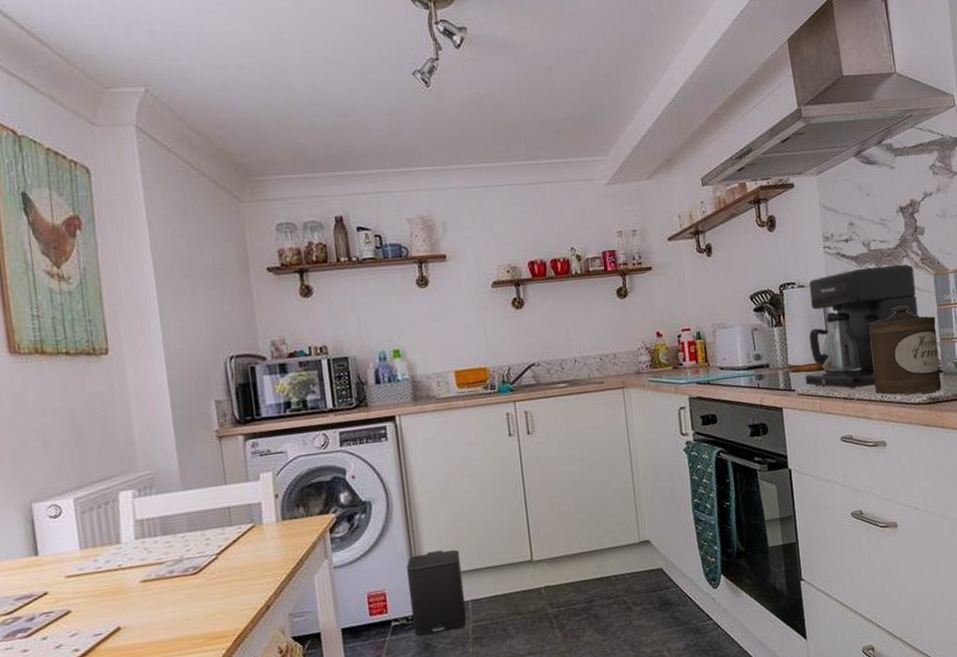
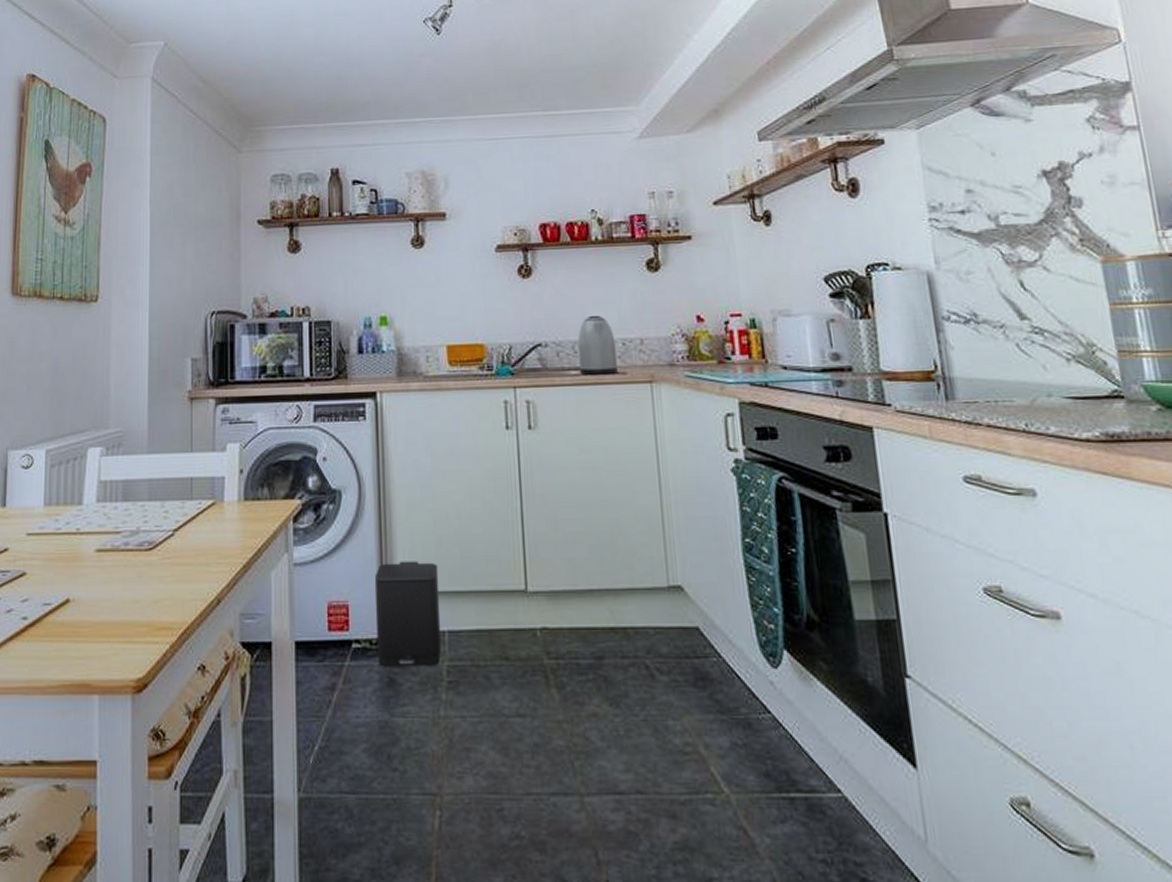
kettle: none [564,336,597,387] -> present [578,315,618,375]
coffee maker: present [805,264,918,389] -> none [905,245,1079,410]
canister: present [869,306,942,395] -> none [1002,302,1125,426]

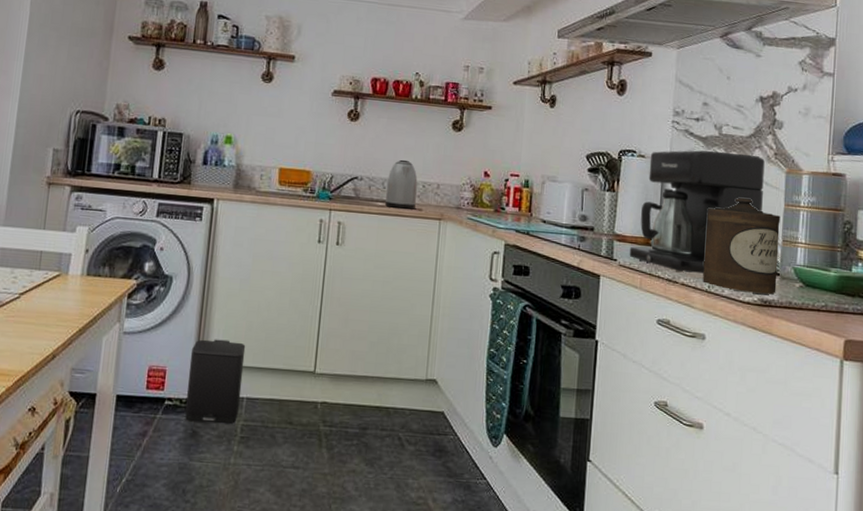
coffee maker: none [905,245,1079,410] -> present [629,150,765,274]
canister: none [1002,302,1125,426] -> present [703,197,780,295]

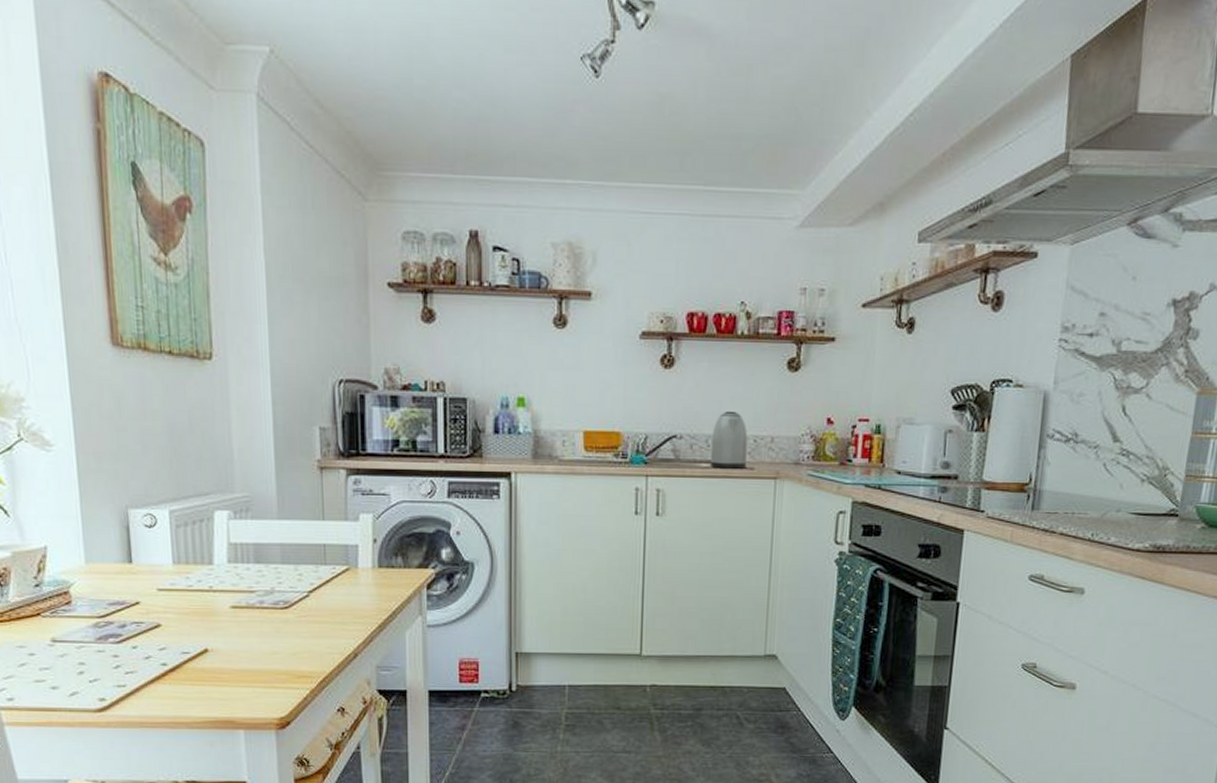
pedal bin: present [185,339,246,424] -> none [503,626,563,713]
coffee maker: present [629,150,765,274] -> none [999,372,1172,520]
canister: present [703,197,780,295] -> none [1085,427,1186,539]

